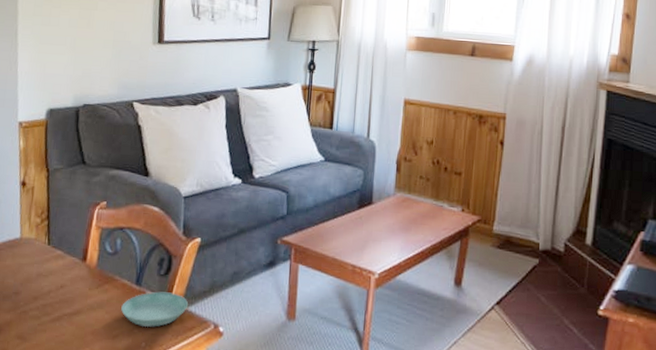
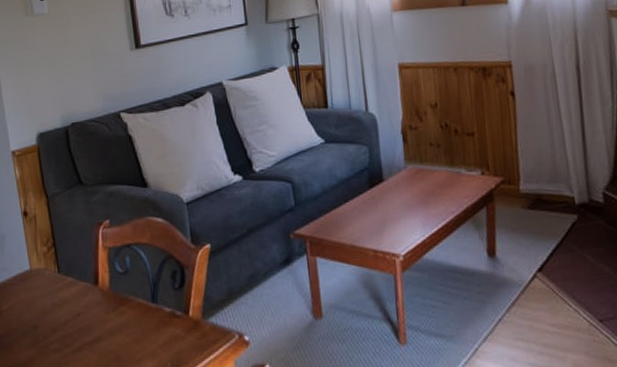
saucer: present [121,291,189,328] -> none [141,306,209,347]

